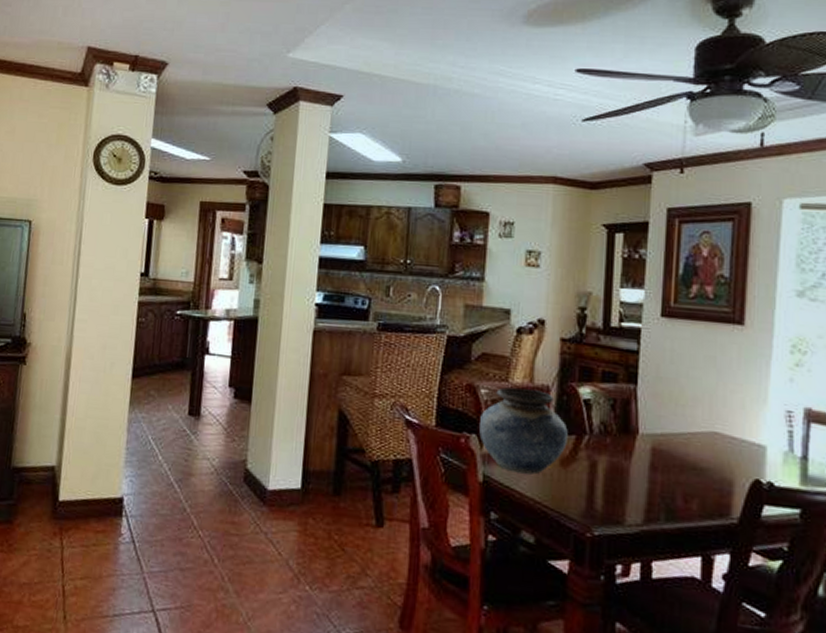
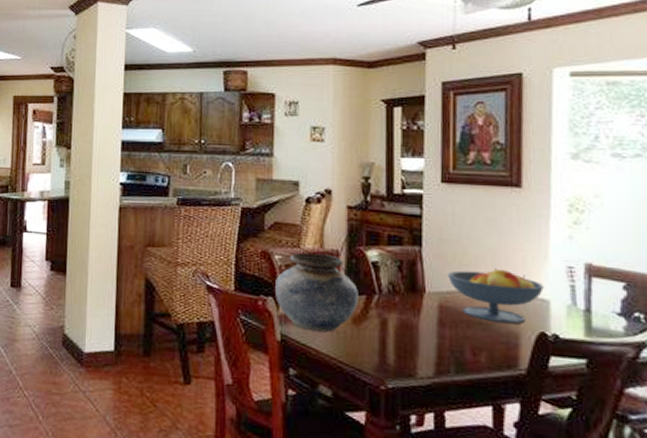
fruit bowl: none [663,410,761,470] -> present [448,268,544,324]

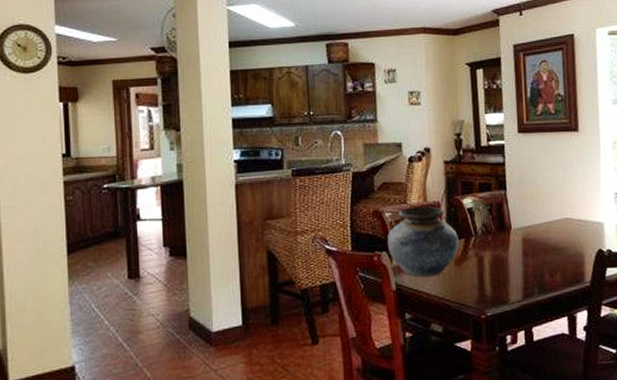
fruit bowl: present [448,268,544,324] -> none [528,201,599,247]

